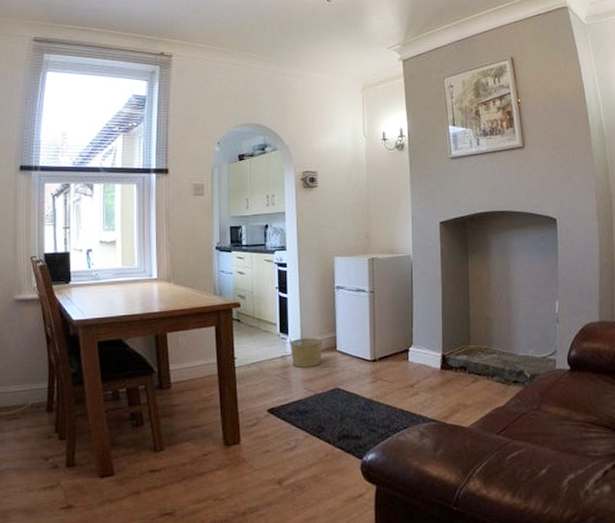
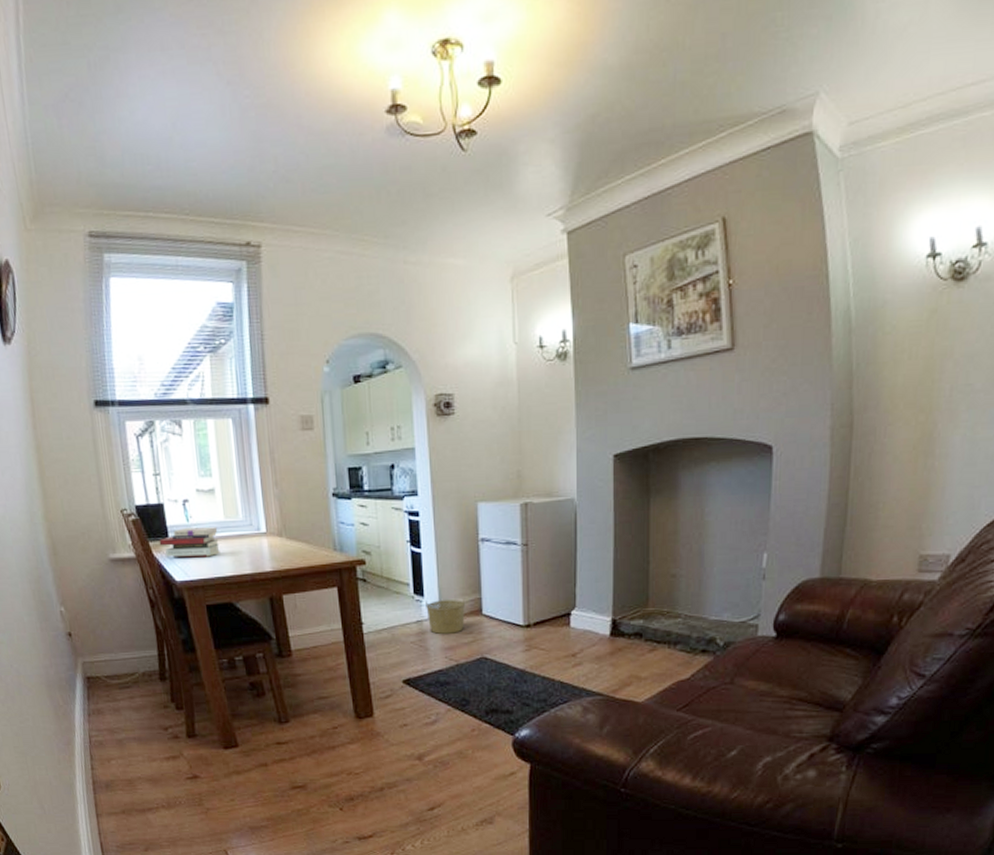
books: none [62,273,115,300] -> present [159,527,220,558]

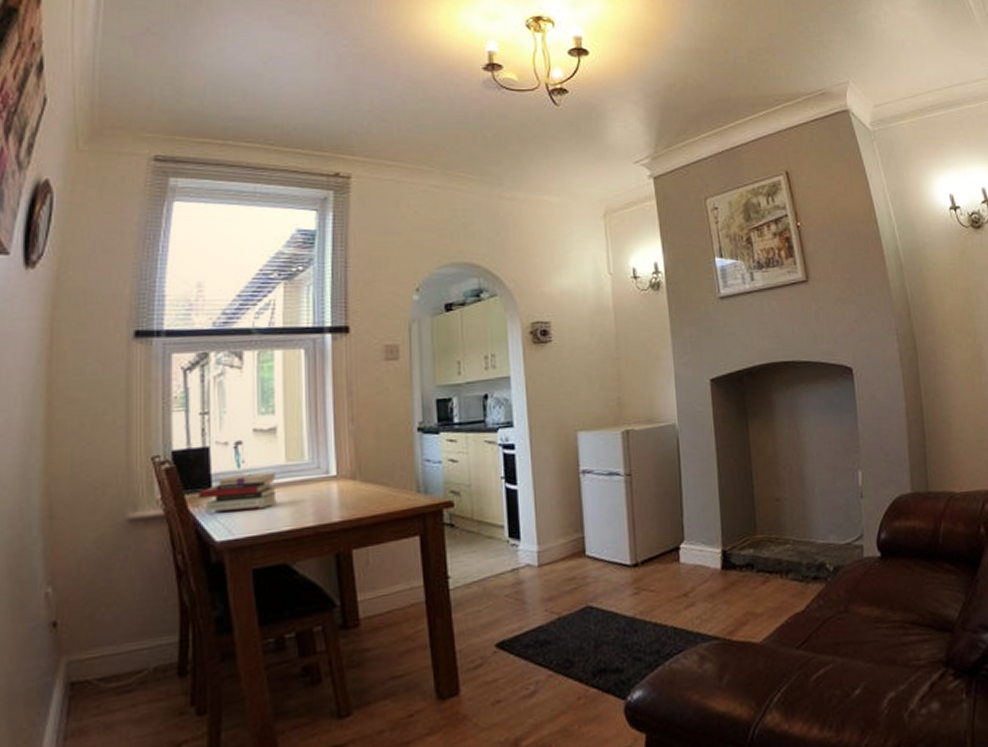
basket: present [425,598,466,635] -> none [522,538,567,584]

